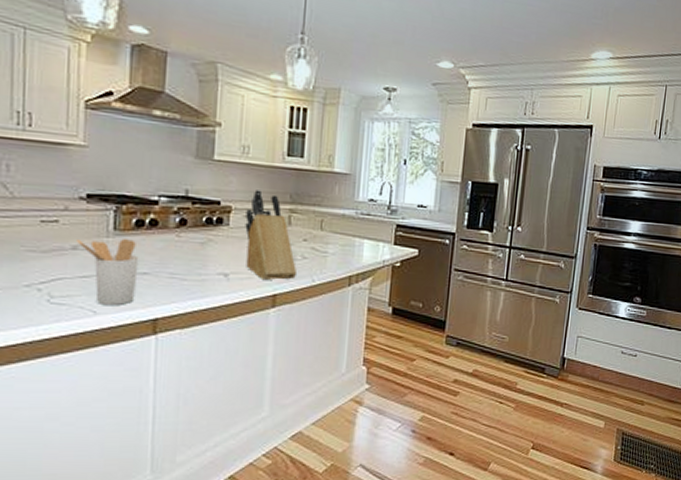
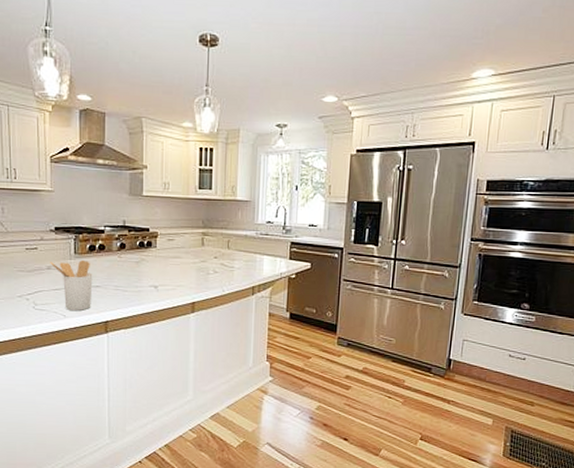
knife block: present [245,190,298,281] -> none [168,218,211,291]

